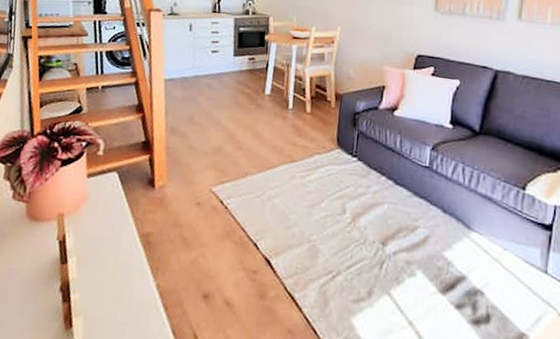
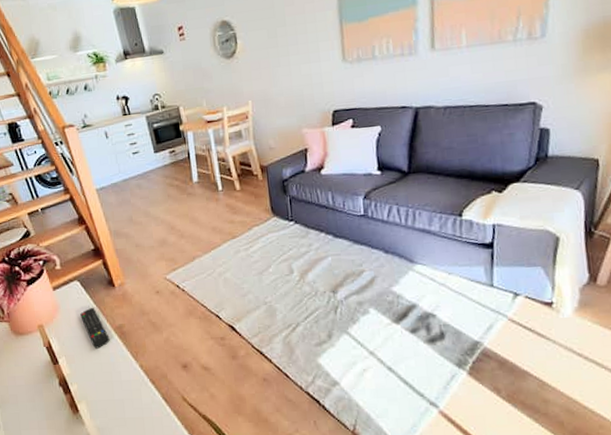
remote control: none [107,205,133,255] -> present [80,307,110,349]

